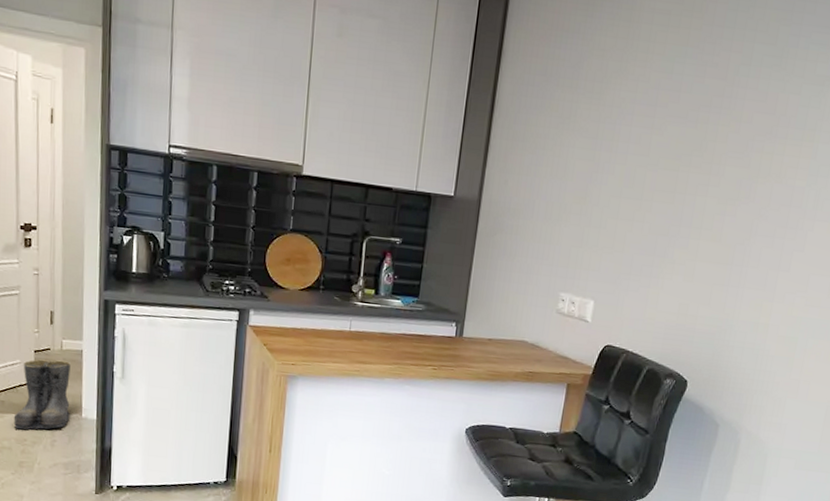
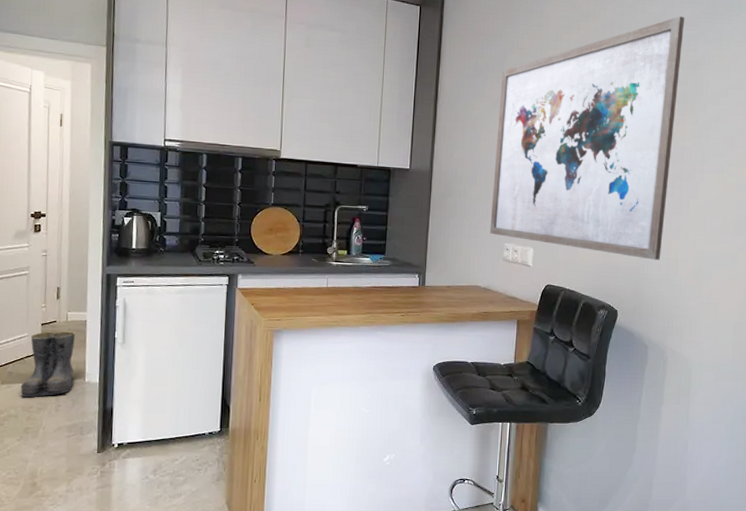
wall art: none [543,14,818,325] -> present [489,16,684,260]

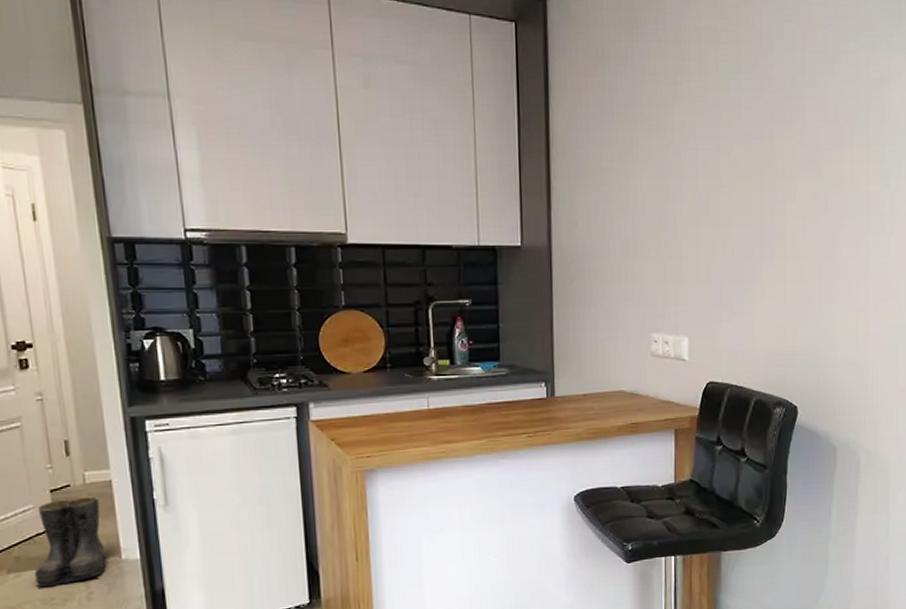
wall art: present [489,16,684,260] -> none [631,19,862,340]

